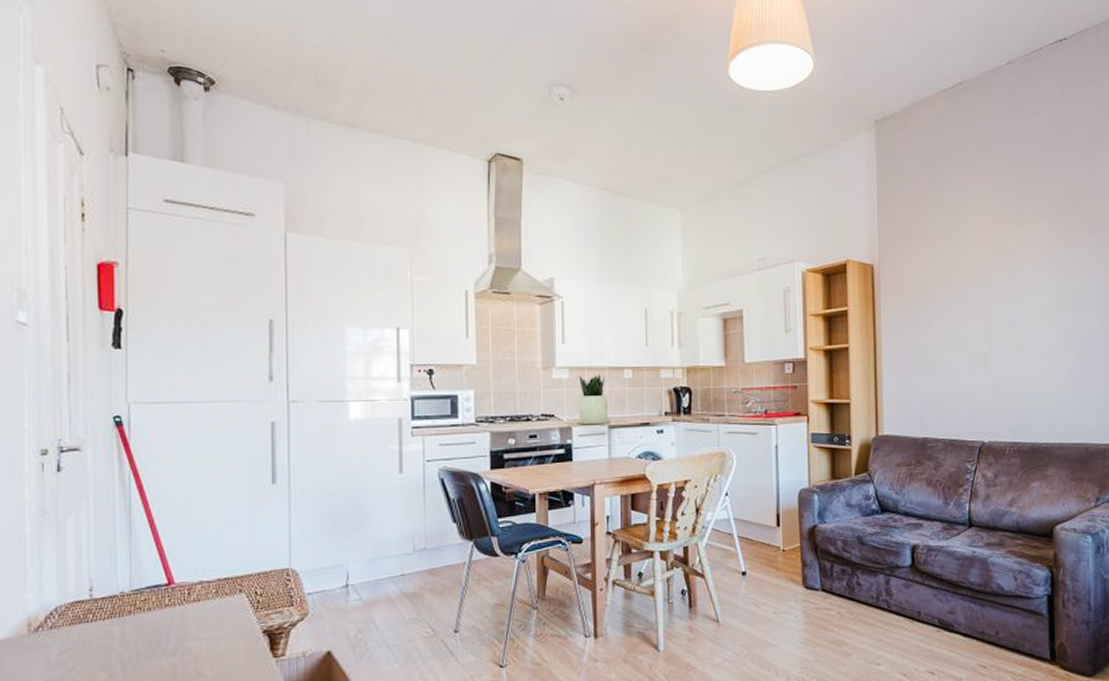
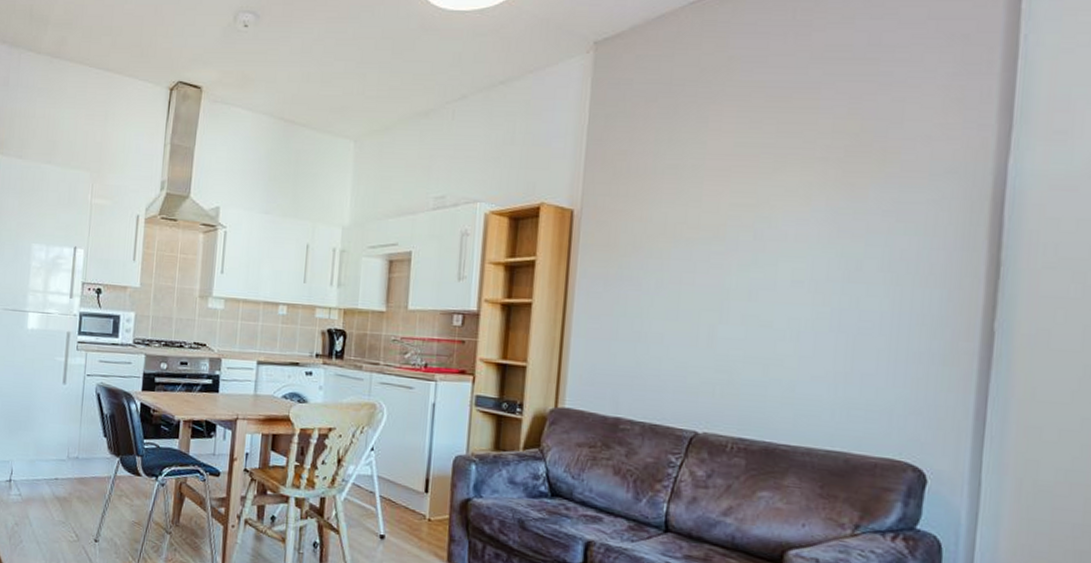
planter: present [577,374,612,425] -> none [227,307,261,360]

